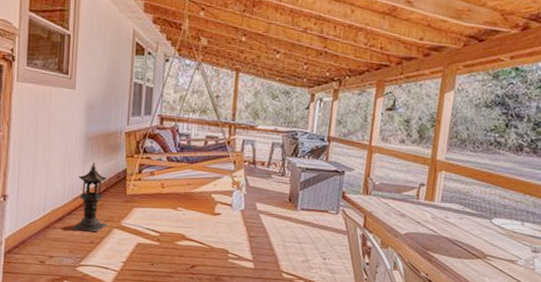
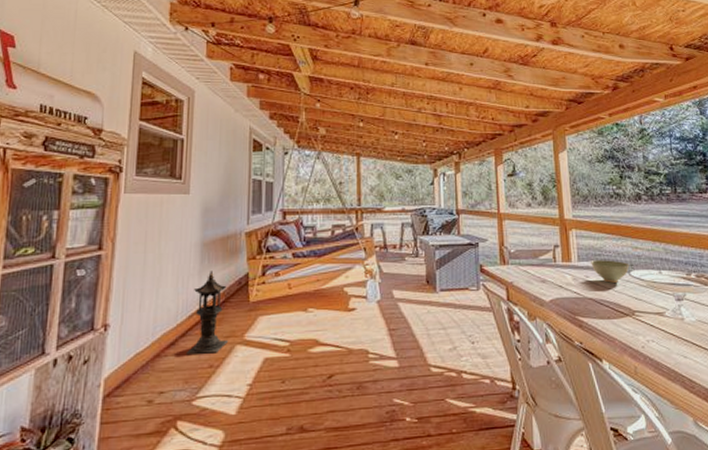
bowl: none [453,203,493,227] -> present [591,260,630,283]

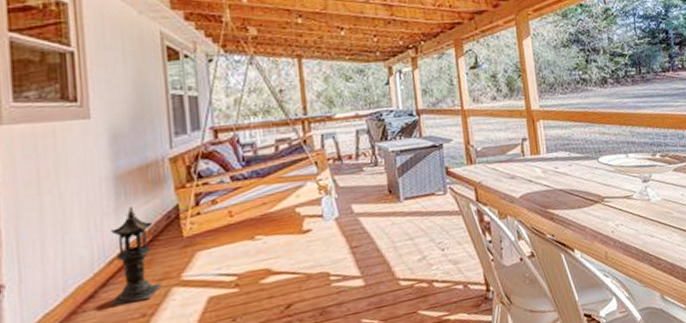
bowl: present [591,260,630,283] -> none [559,148,598,172]

